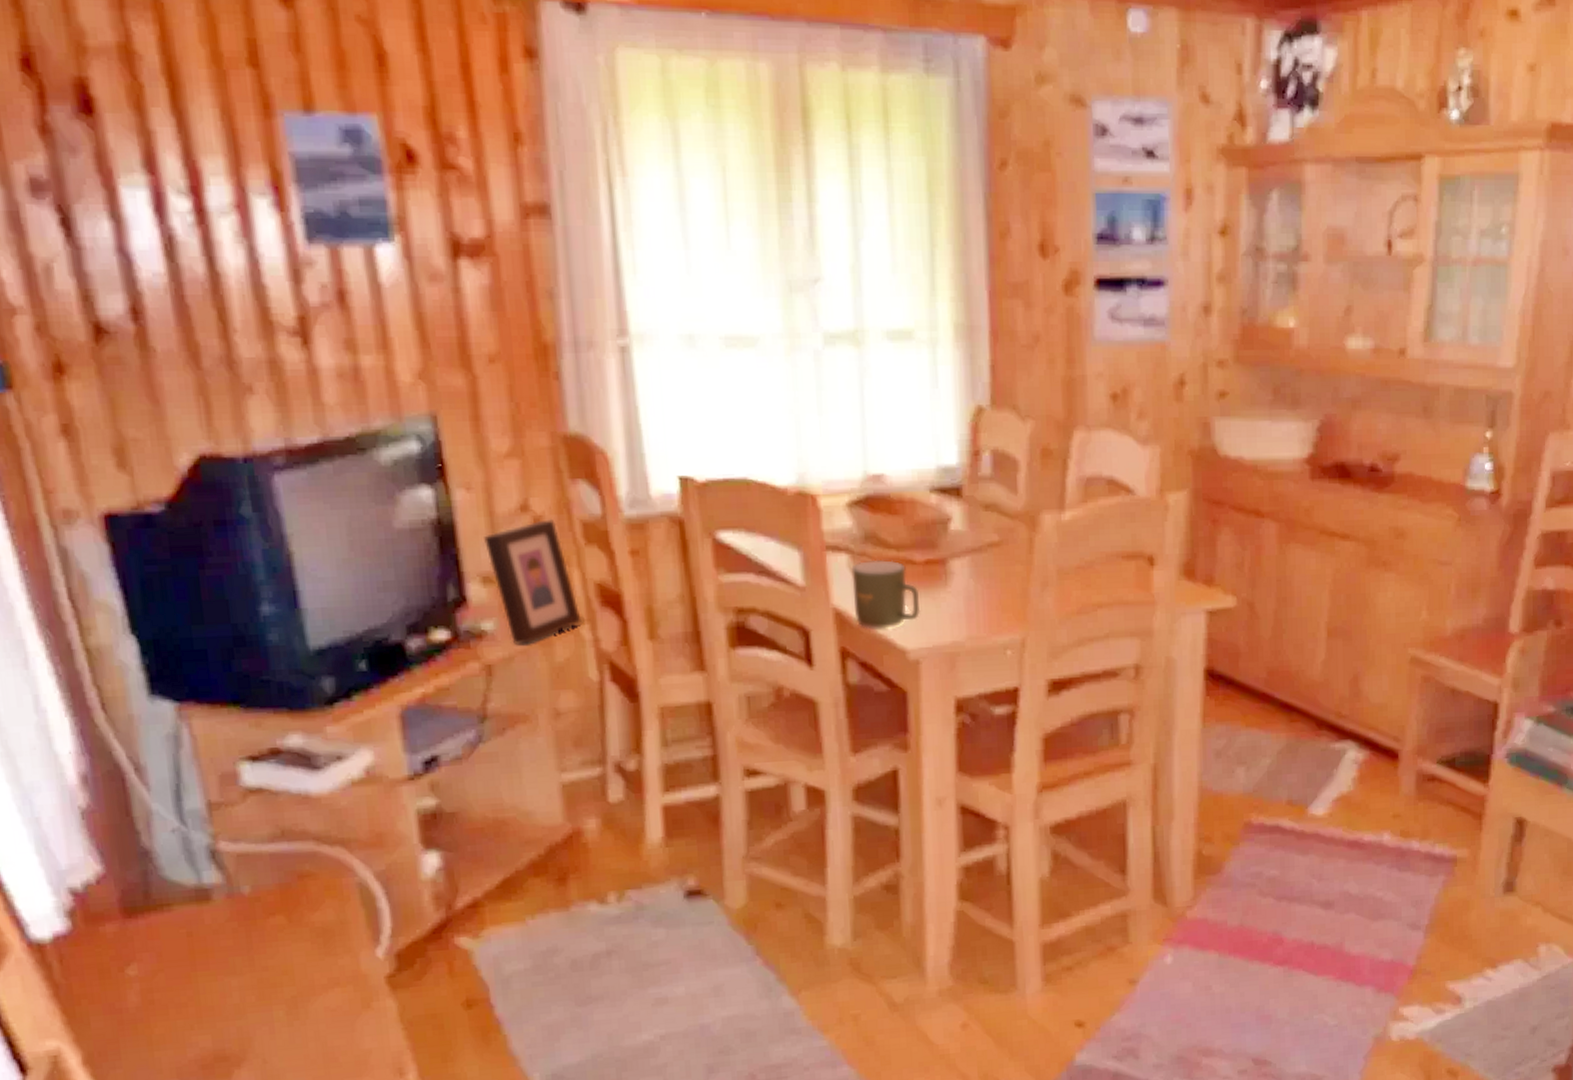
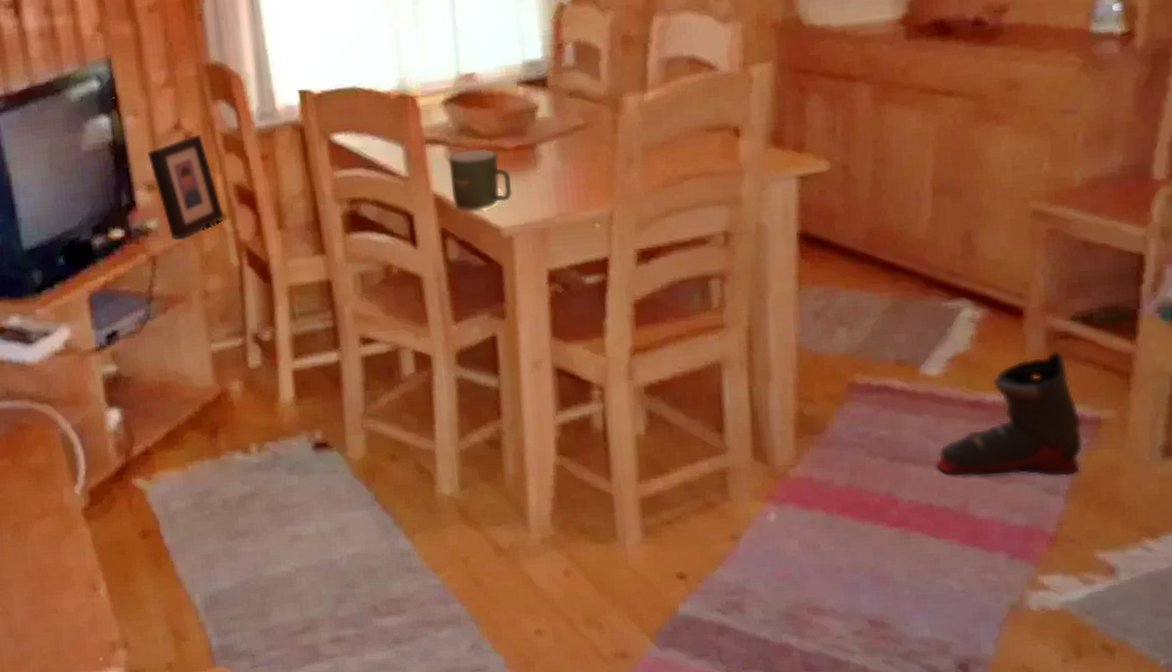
ski boot: none [1318,792,1442,914] -> present [935,350,1084,477]

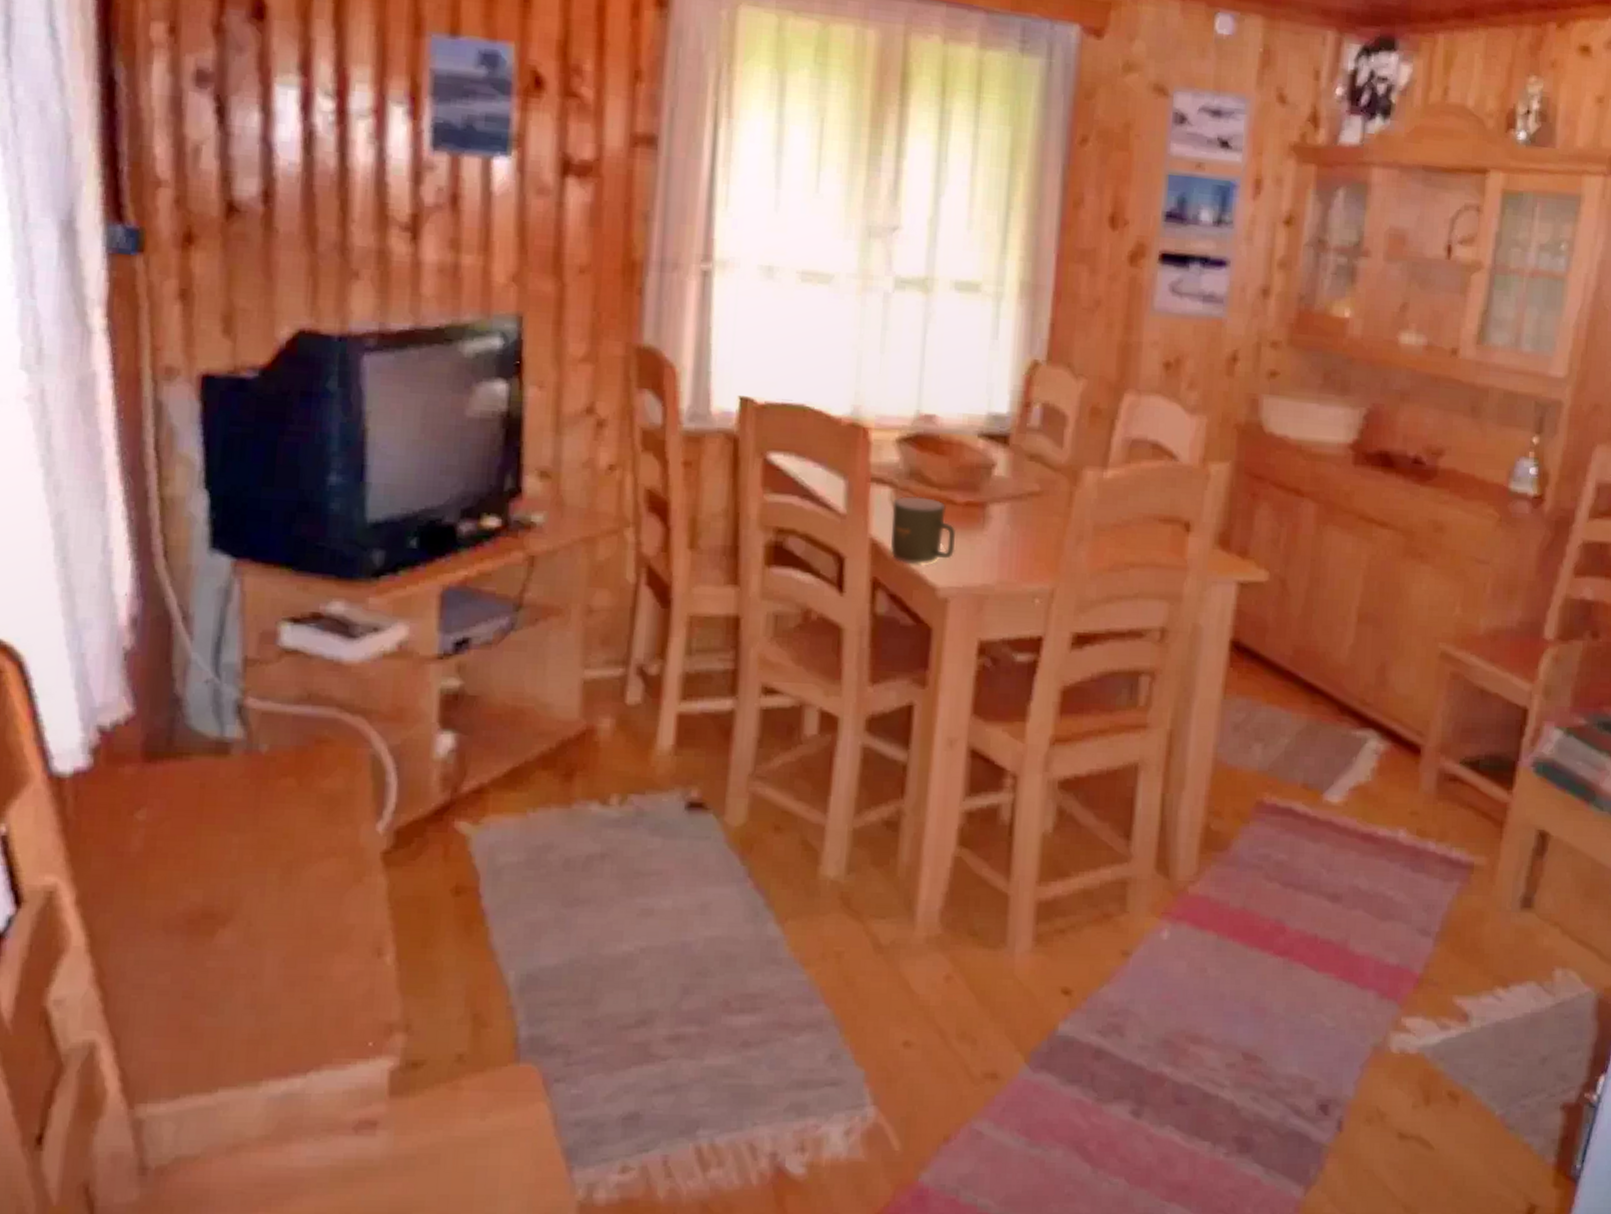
picture frame: present [148,134,224,239] -> none [547,423,627,540]
ski boot: present [935,350,1084,477] -> none [1325,792,1458,918]

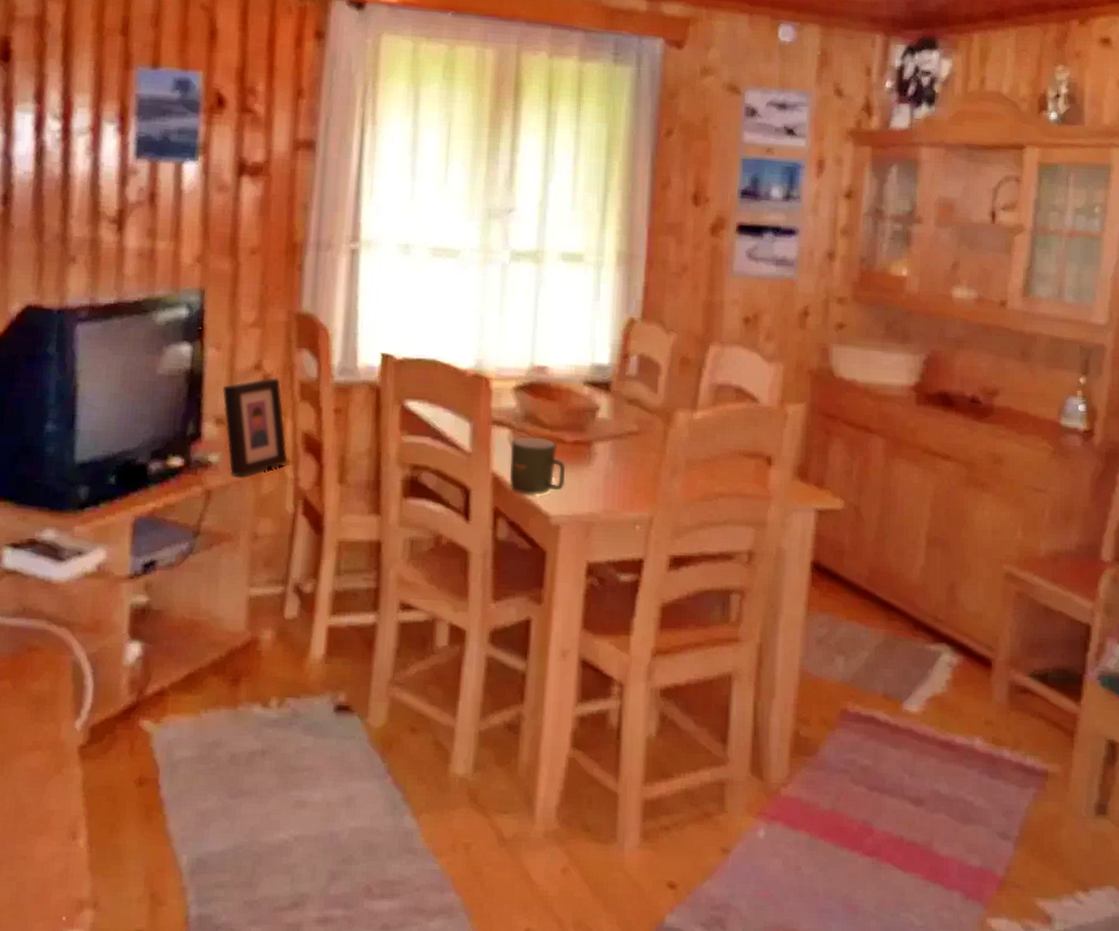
picture frame: none [547,423,627,540] -> present [223,378,288,476]

